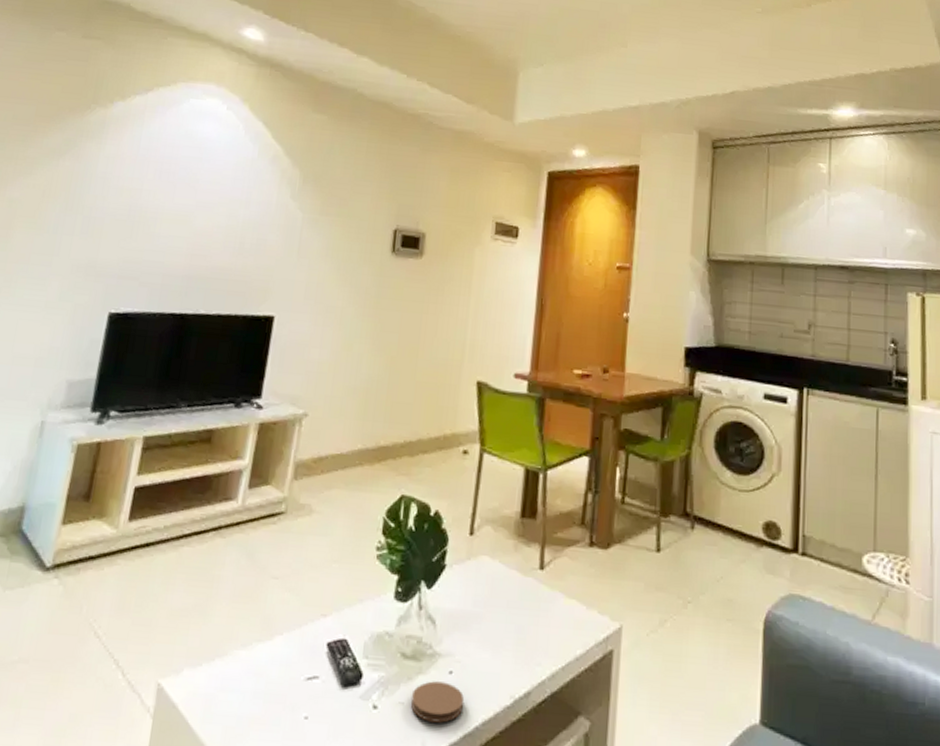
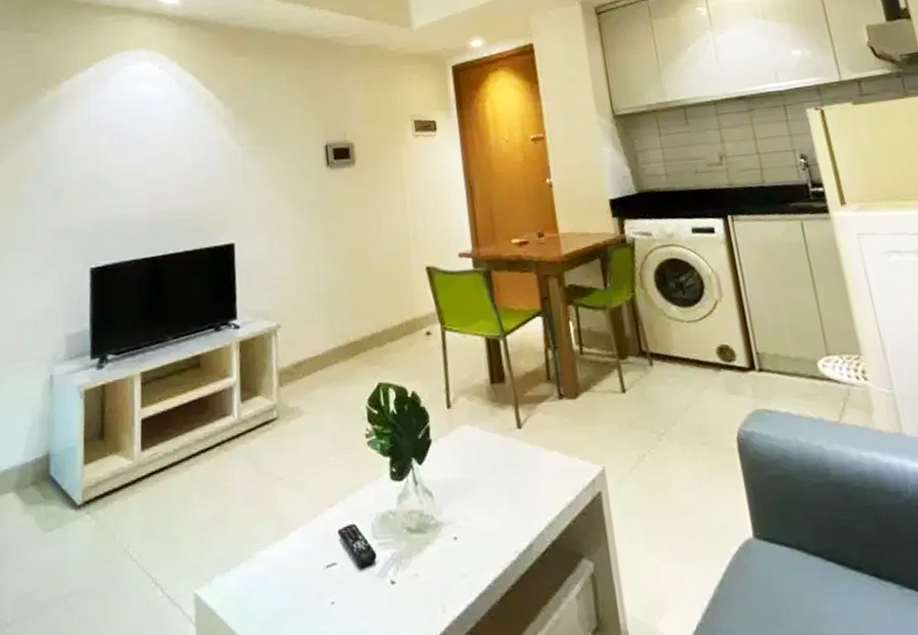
coaster: present [410,681,464,723] -> none [423,548,474,588]

